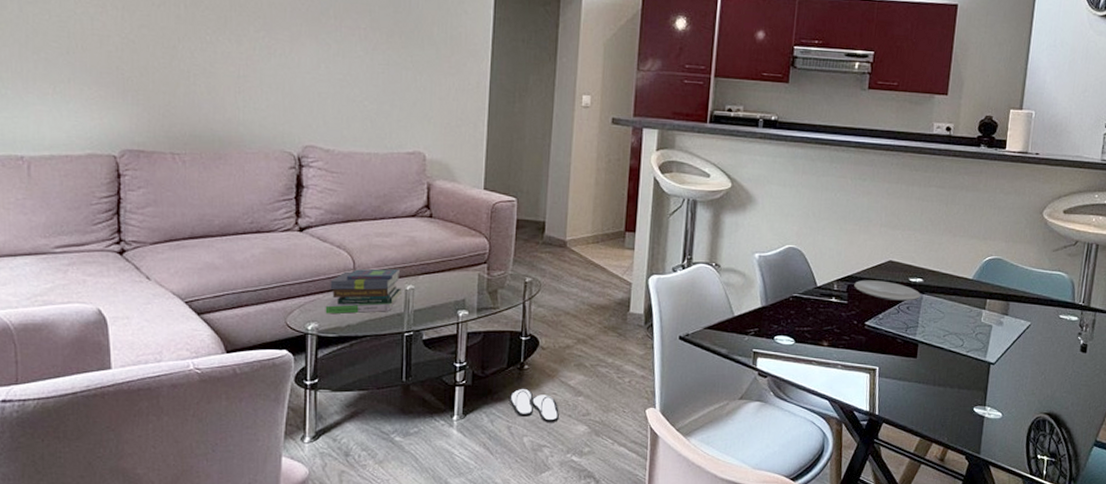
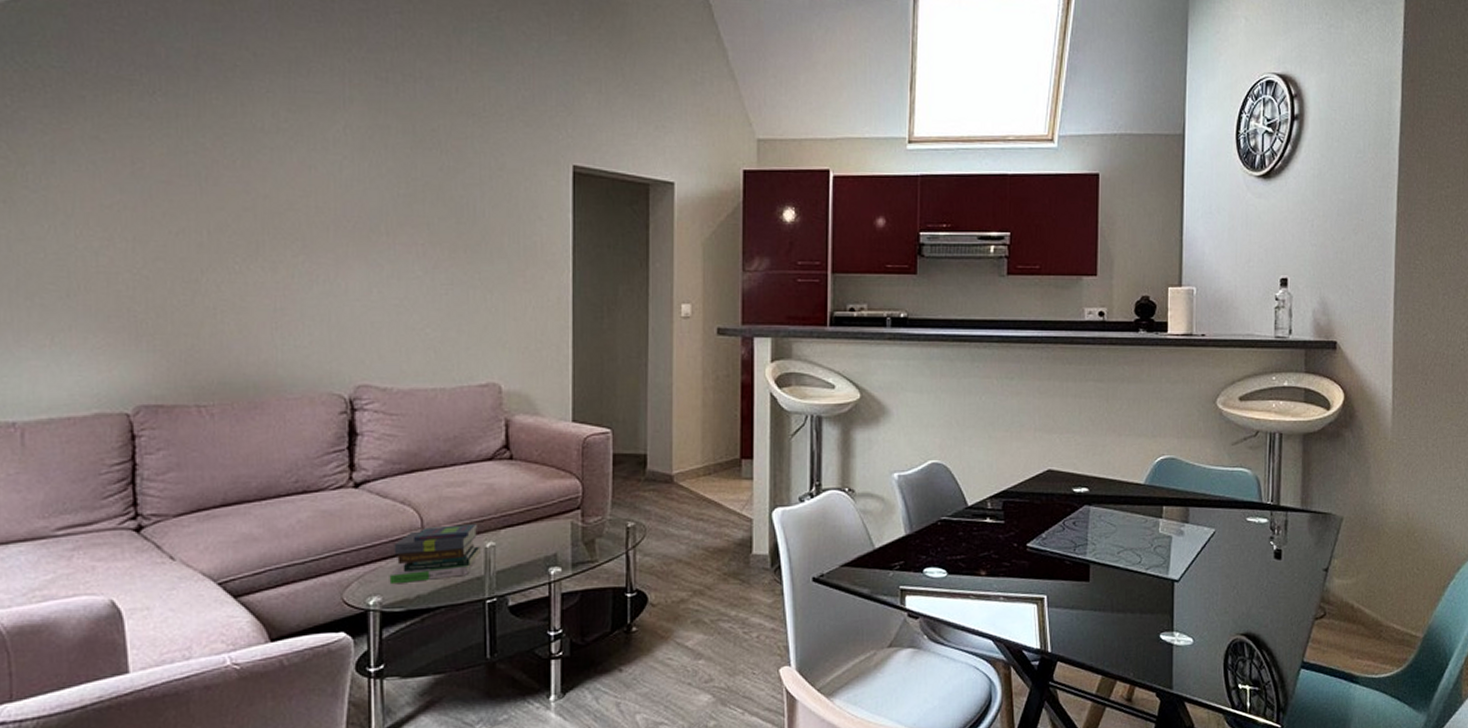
slippers: present [510,389,559,422] -> none [617,656,677,694]
plate: present [854,280,921,301] -> none [1010,493,1088,516]

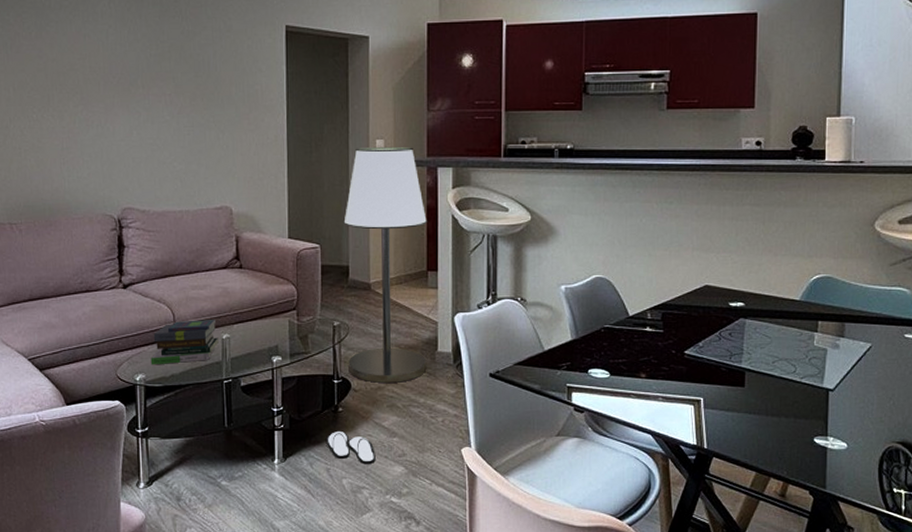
slippers: none [617,656,677,694] -> present [327,432,375,464]
table lamp: none [641,313,741,595] -> present [343,147,427,384]

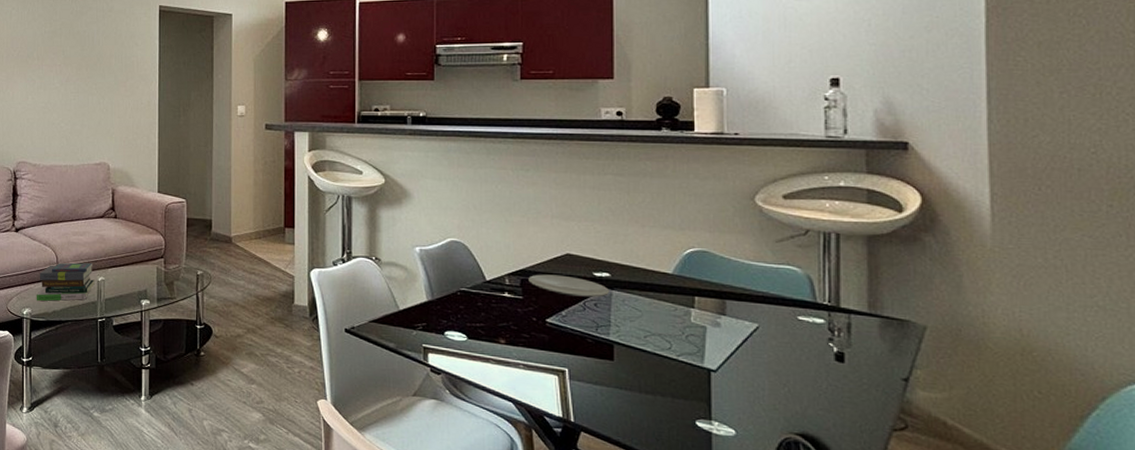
slippers: present [327,432,375,464] -> none [189,374,235,408]
table lamp: present [343,147,427,384] -> none [207,113,284,332]
plate: none [669,307,744,327] -> present [528,274,610,298]

